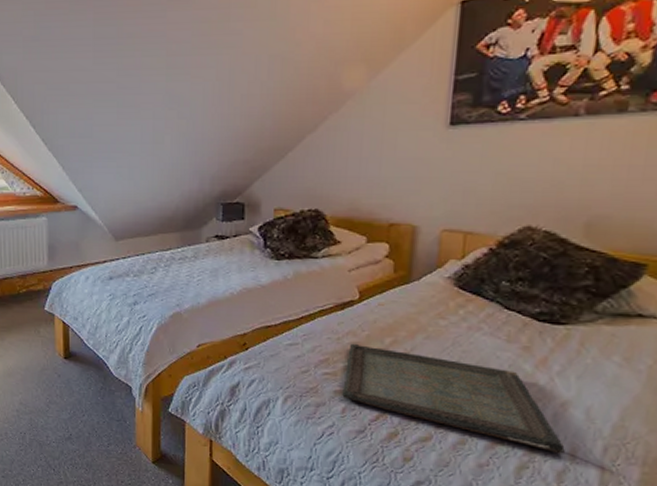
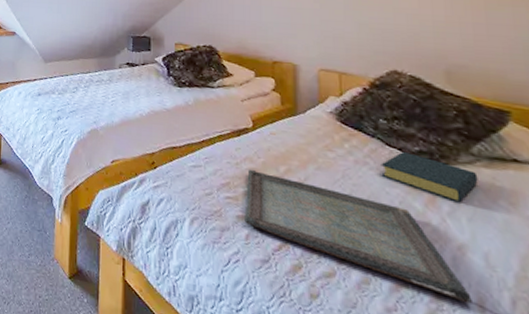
hardback book: none [494,313,597,362] -> present [381,151,478,203]

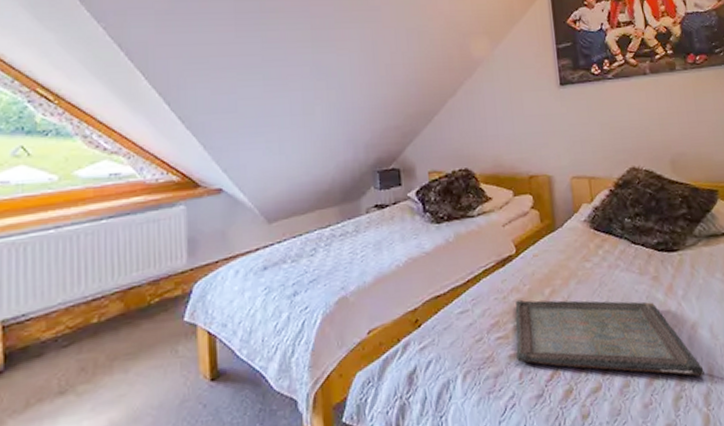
hardback book: present [381,151,478,203] -> none [629,246,701,285]

